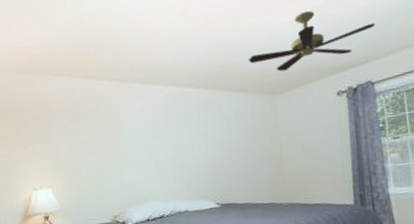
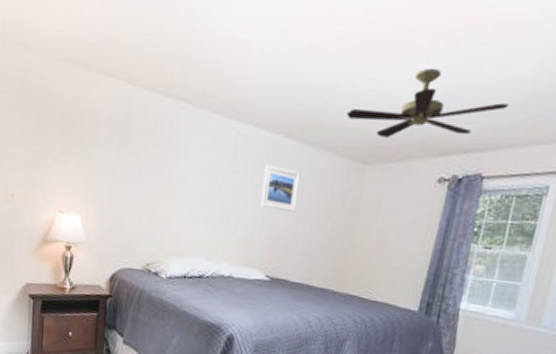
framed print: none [193,113,228,148] -> present [260,165,301,212]

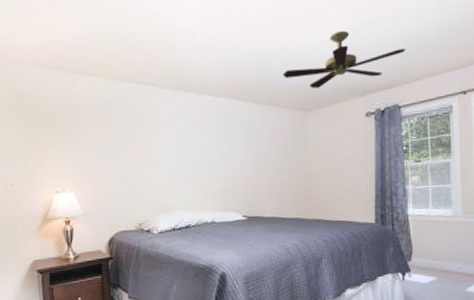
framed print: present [260,165,301,212] -> none [225,124,258,160]

